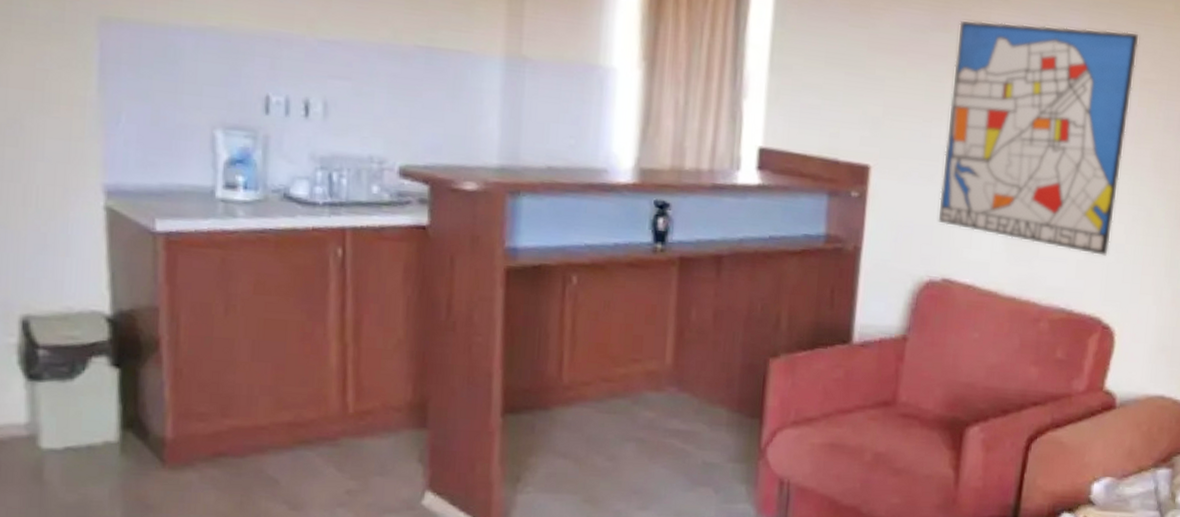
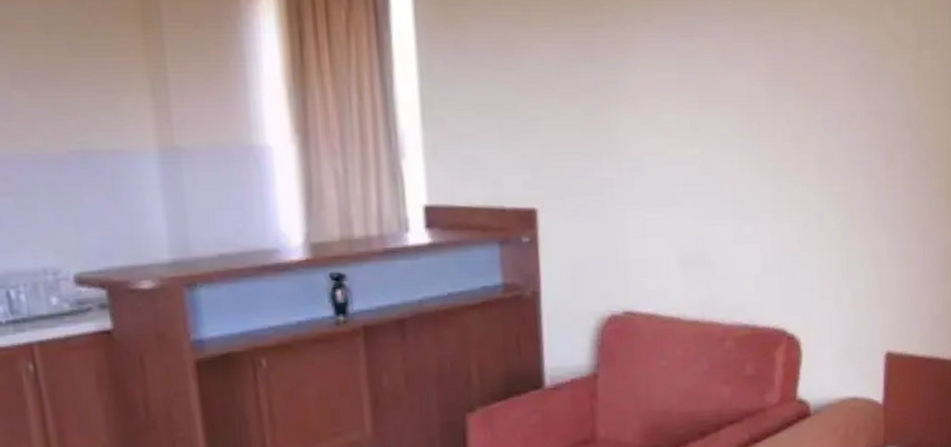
wall art: present [938,20,1138,256] -> none [605,36,788,267]

